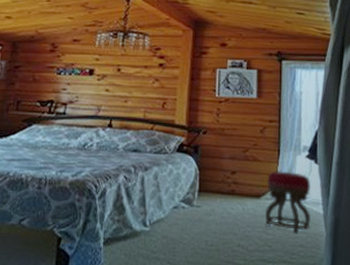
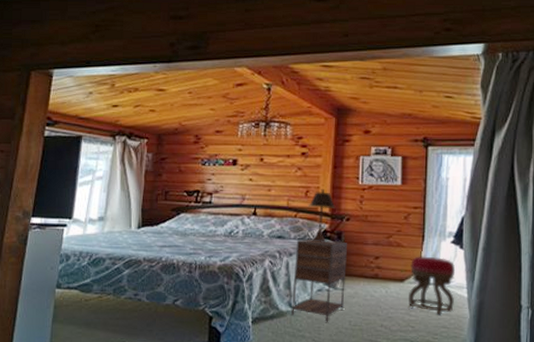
nightstand: none [146,153,205,242] -> present [292,239,348,322]
table lamp: none [165,101,193,156] -> present [309,189,336,242]

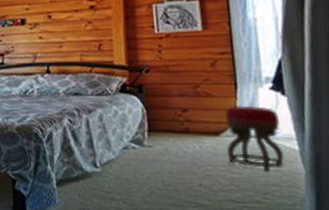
nightstand: present [292,239,348,322] -> none [94,94,154,183]
table lamp: present [309,189,336,242] -> none [103,41,133,97]

